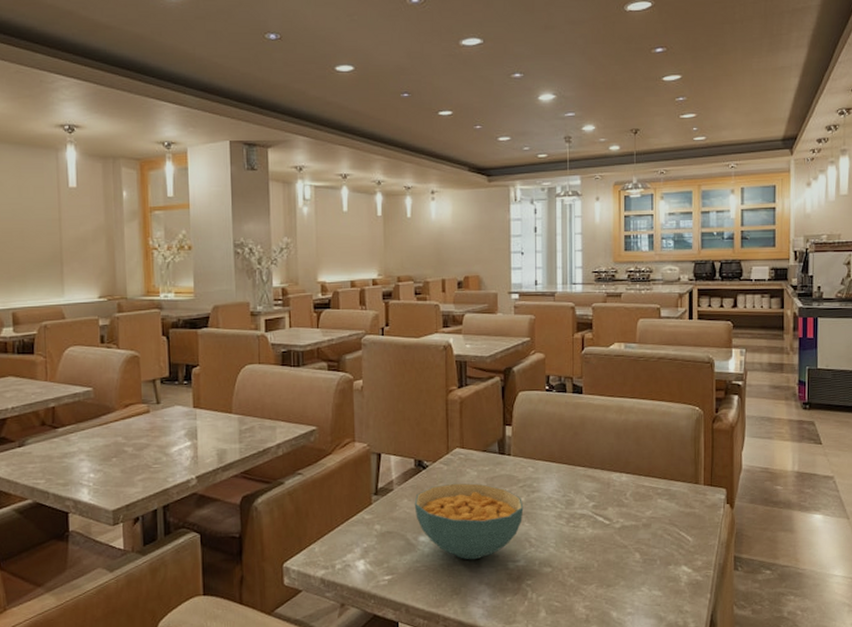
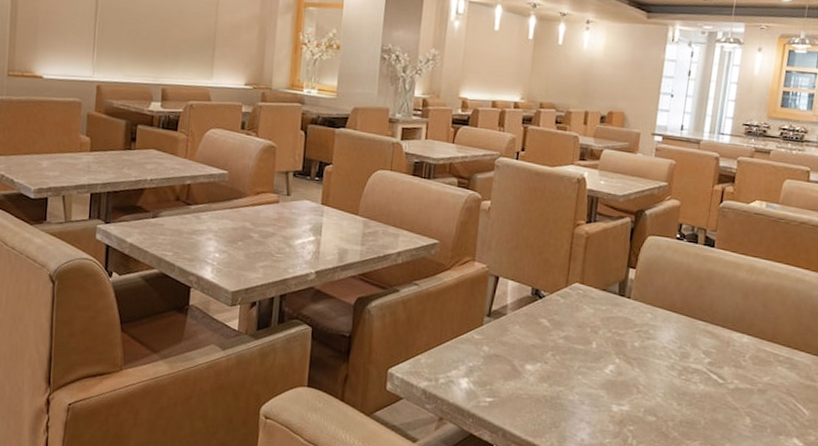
cereal bowl: present [414,483,524,560] -> none [525,317,637,397]

